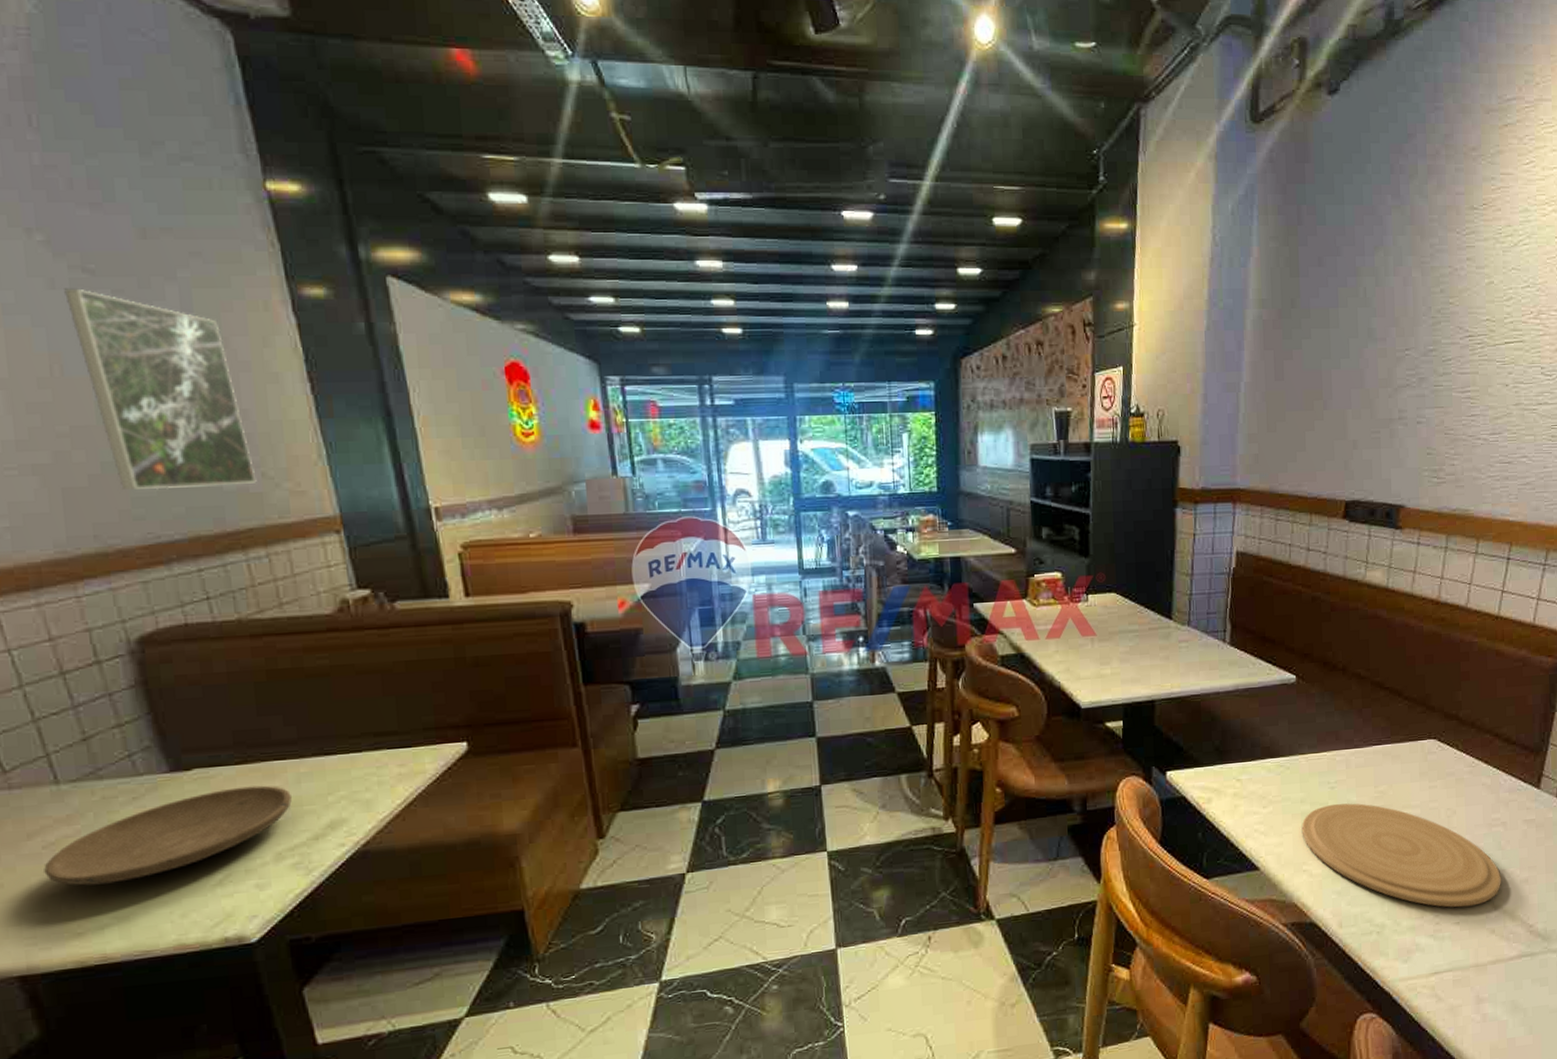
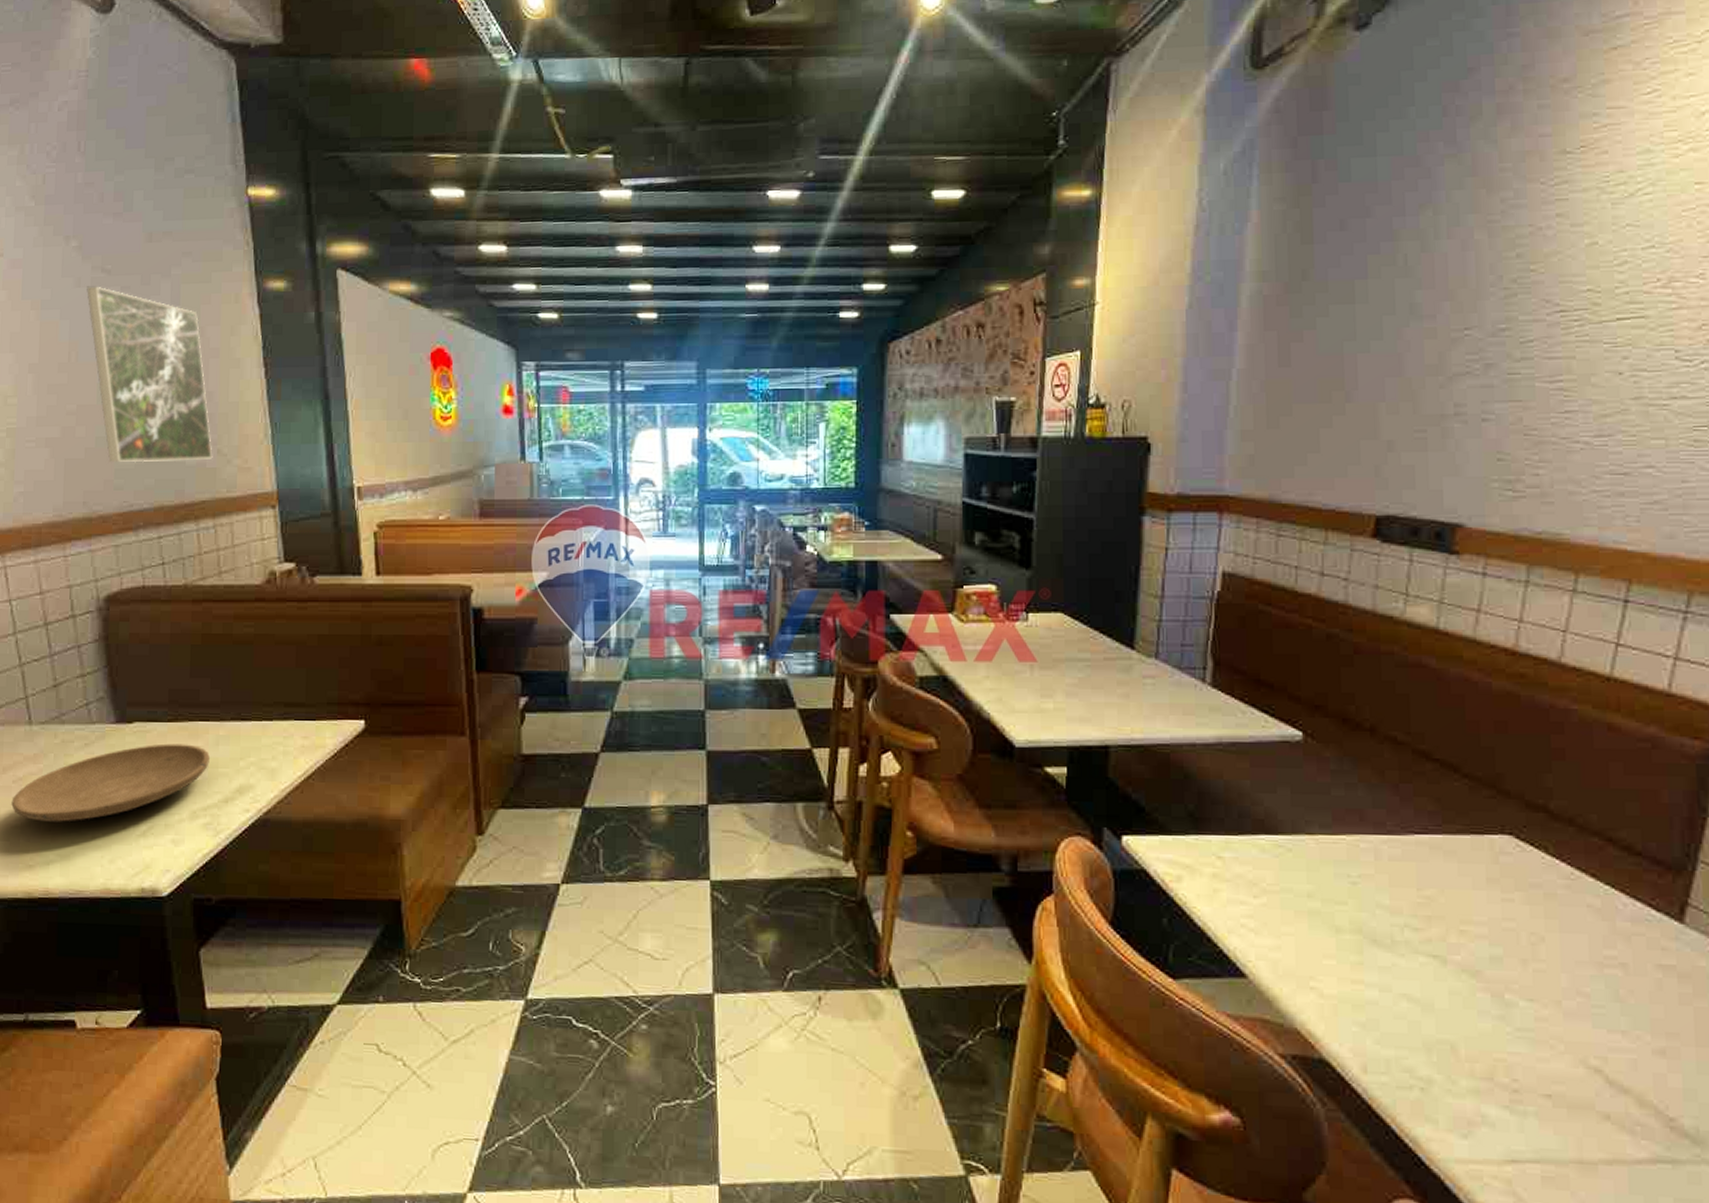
plate: present [1301,803,1501,908] -> none [1308,905,1620,1076]

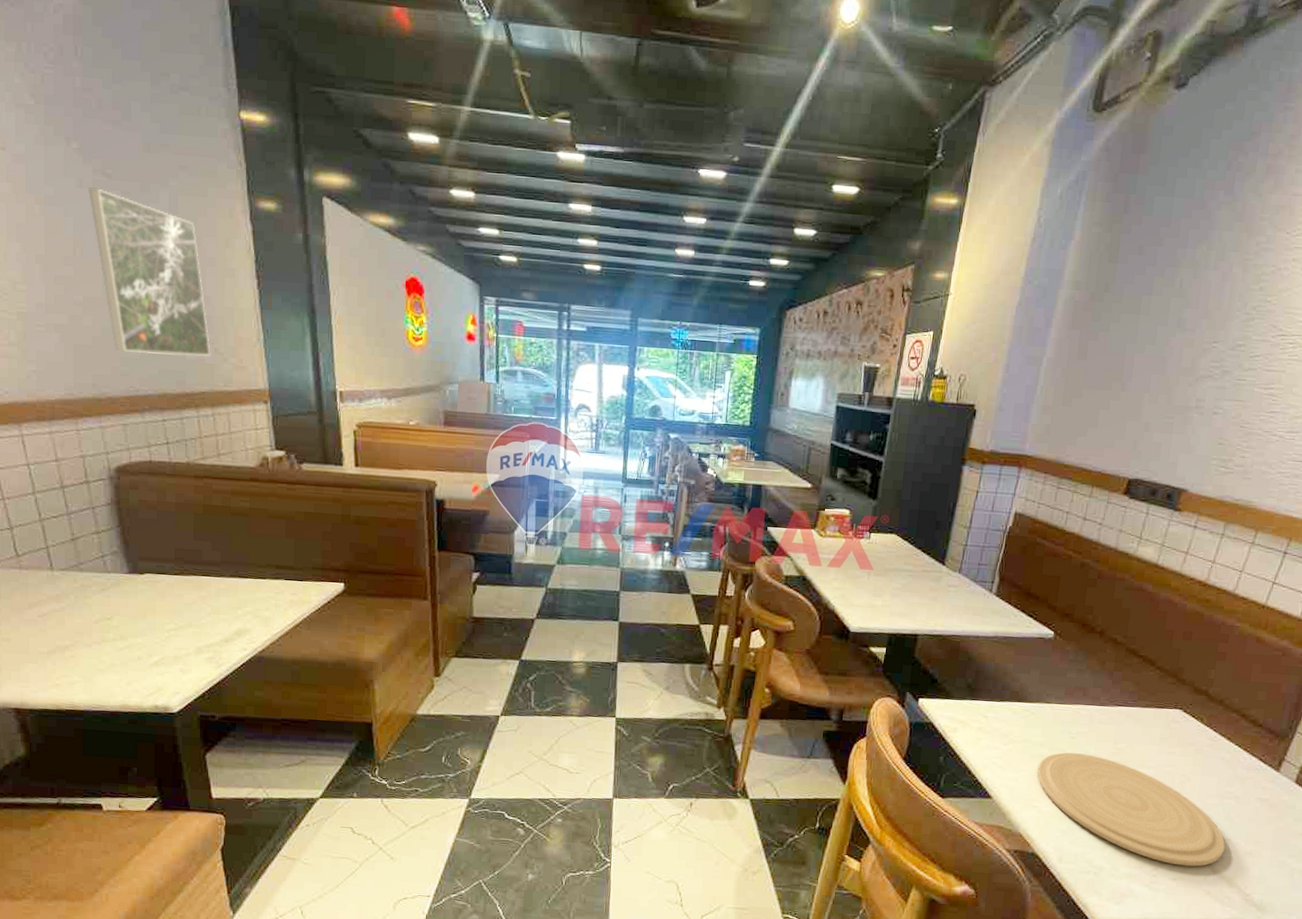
plate: present [11,743,210,822] -> none [38,592,212,651]
plate: none [1308,905,1620,1076] -> present [1037,752,1226,867]

